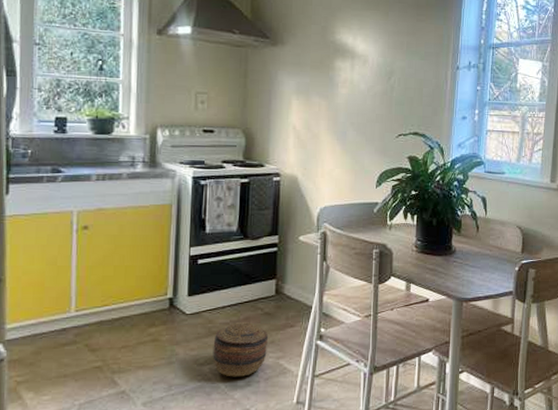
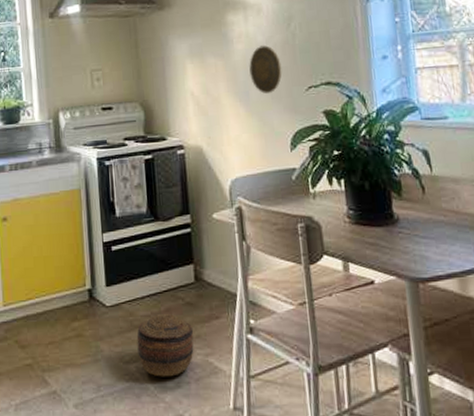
decorative plate: none [349,93,378,136] -> present [249,45,282,94]

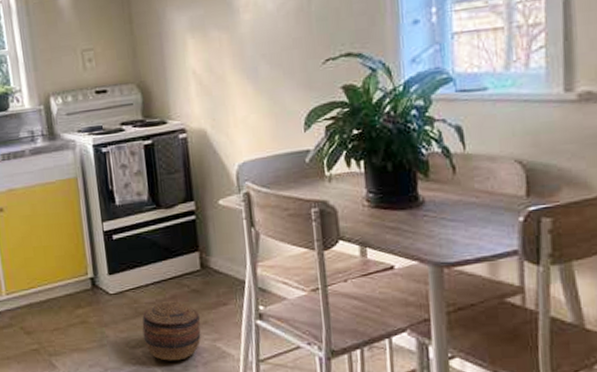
decorative plate: present [249,45,282,94] -> none [257,14,296,69]

